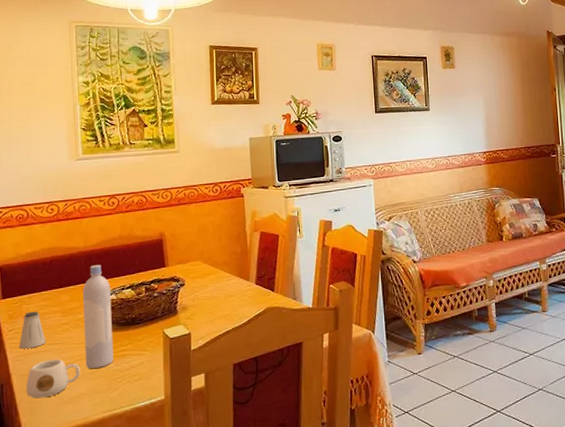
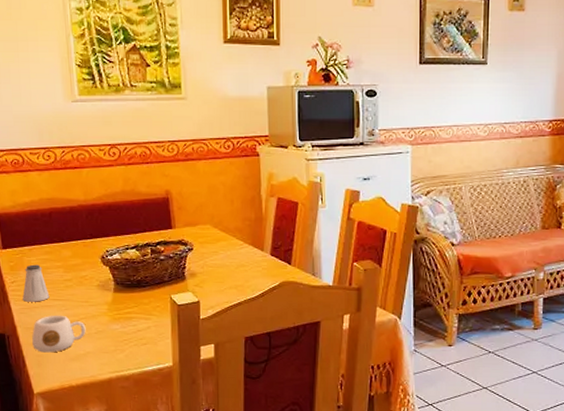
bottle: present [82,265,113,368] -> none [84,221,119,328]

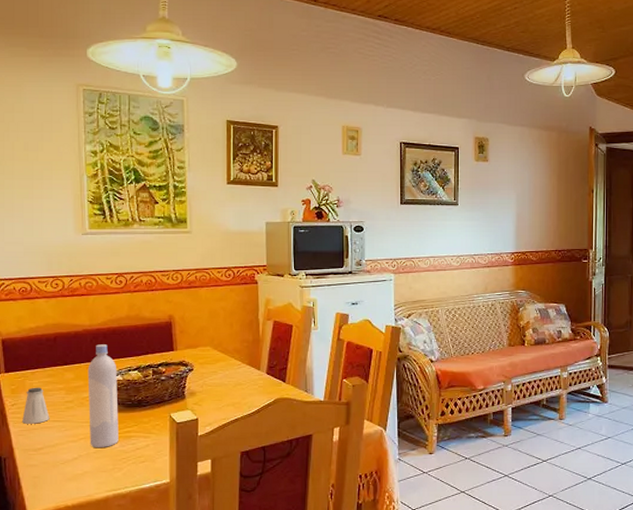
mug: present [32,315,86,353] -> none [29,436,85,474]
bottle: none [84,221,119,328] -> present [87,344,119,447]

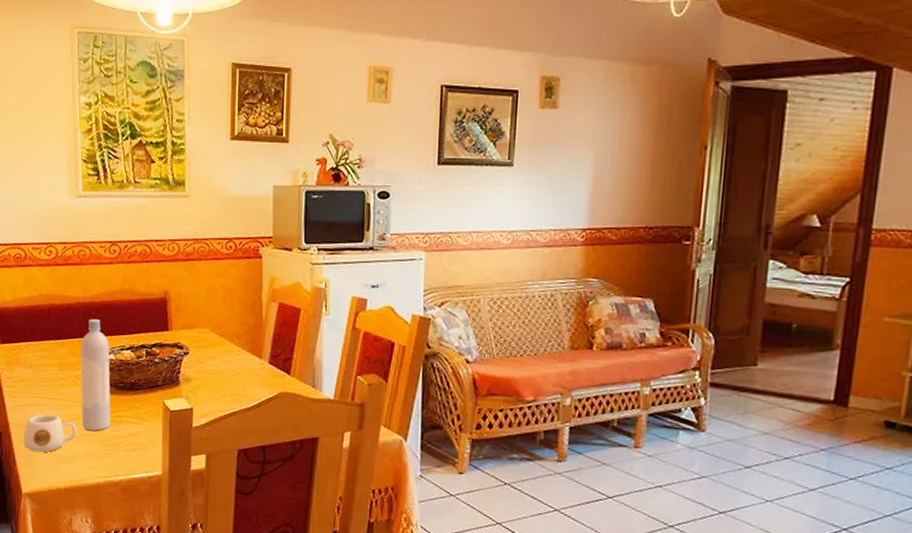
saltshaker: present [22,387,50,424] -> none [17,361,43,400]
mug: none [29,436,85,474] -> present [24,414,77,453]

